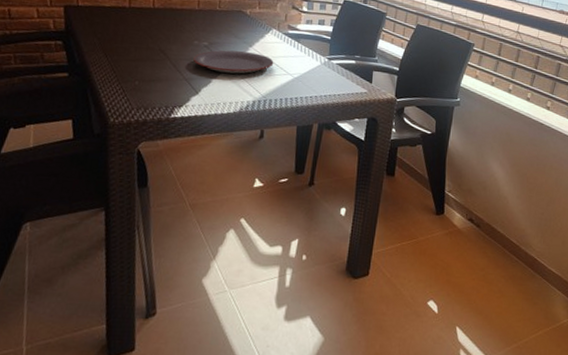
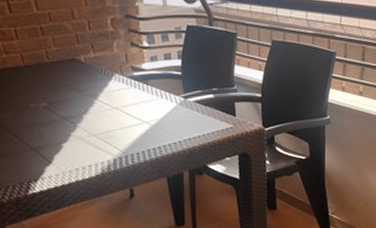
plate: present [193,50,274,74] -> none [35,105,126,135]

